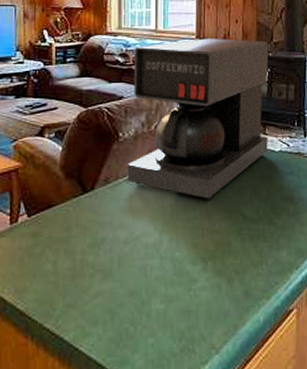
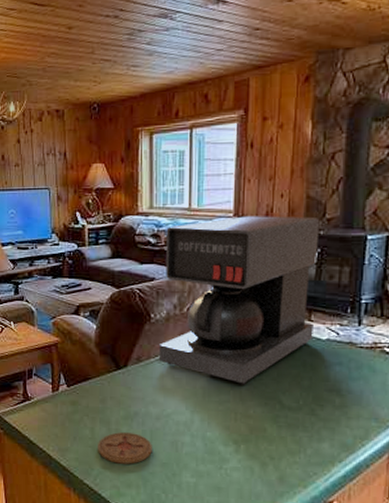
coaster: none [61,262,120,299] -> present [98,432,152,464]

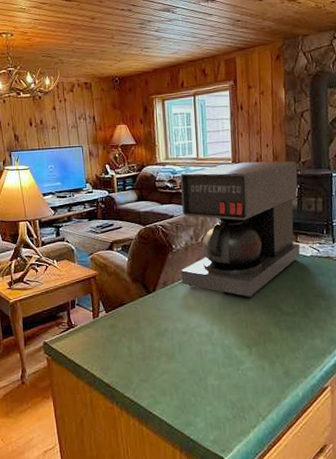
coaster: present [98,432,152,464] -> none [135,347,181,376]

